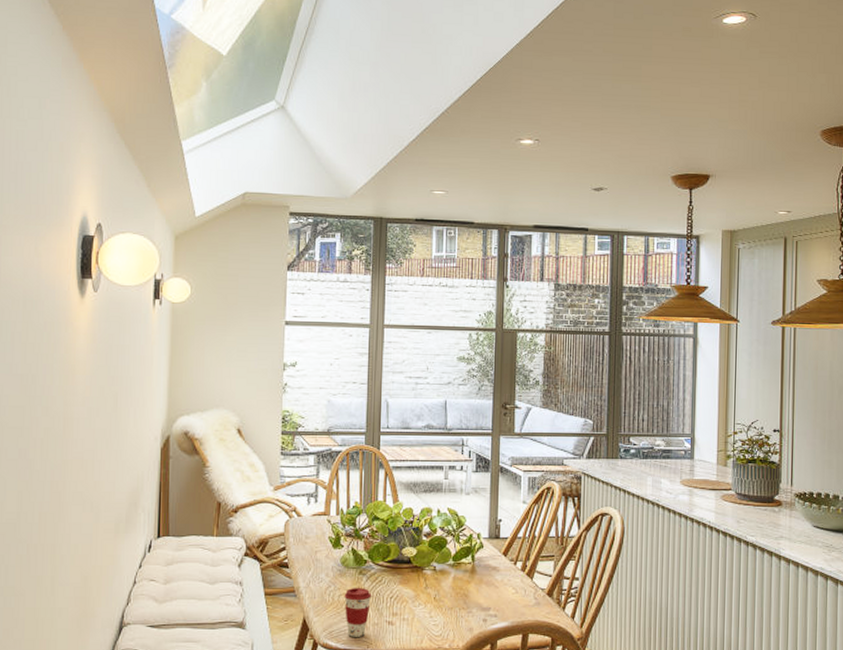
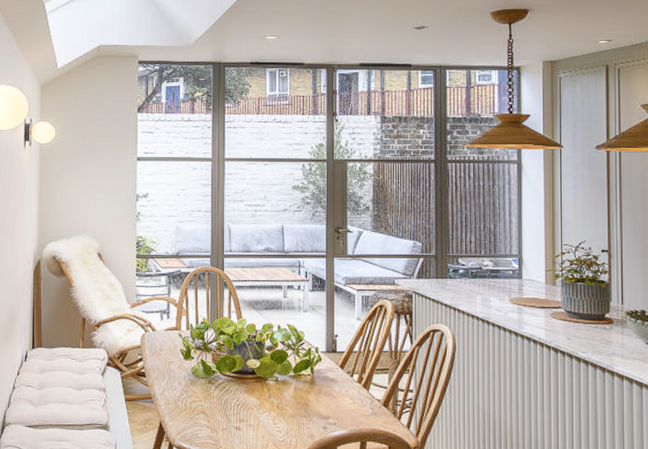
coffee cup: present [344,587,372,637] -> none [195,395,221,440]

